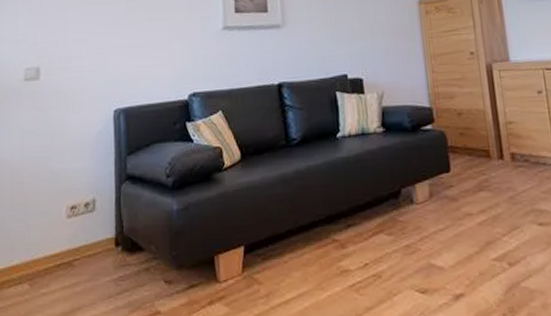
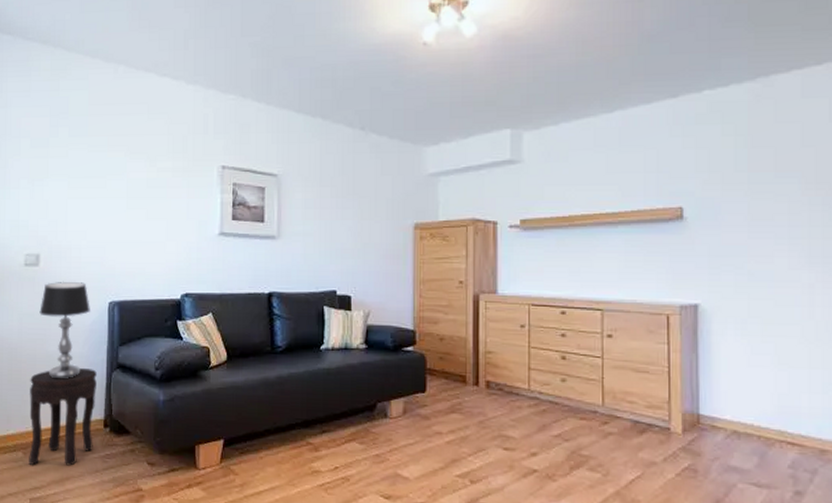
side table: none [34,183,105,297] -> present [29,368,97,466]
table lamp: none [42,92,95,199] -> present [39,281,90,380]

